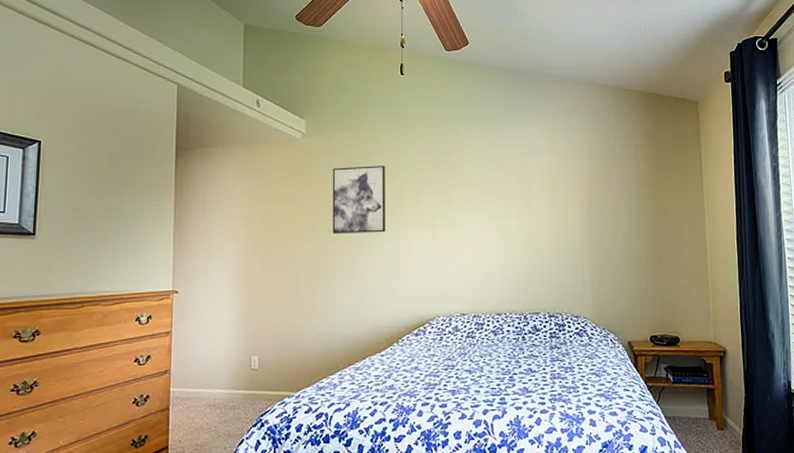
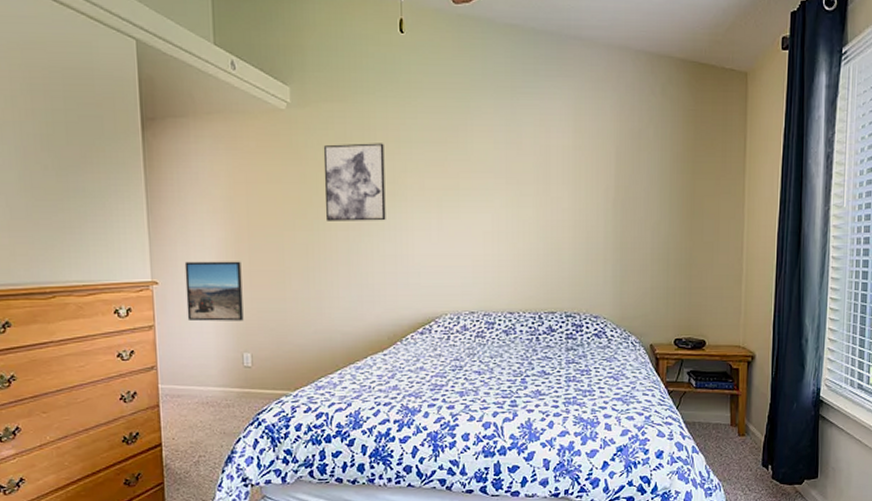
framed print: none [202,271,254,327] -> present [184,261,244,322]

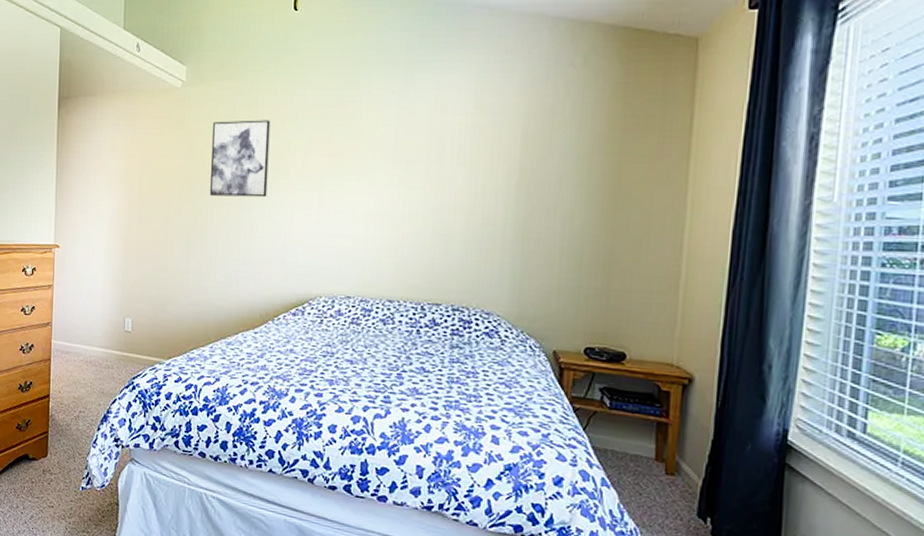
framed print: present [184,261,244,322] -> none [80,228,130,287]

